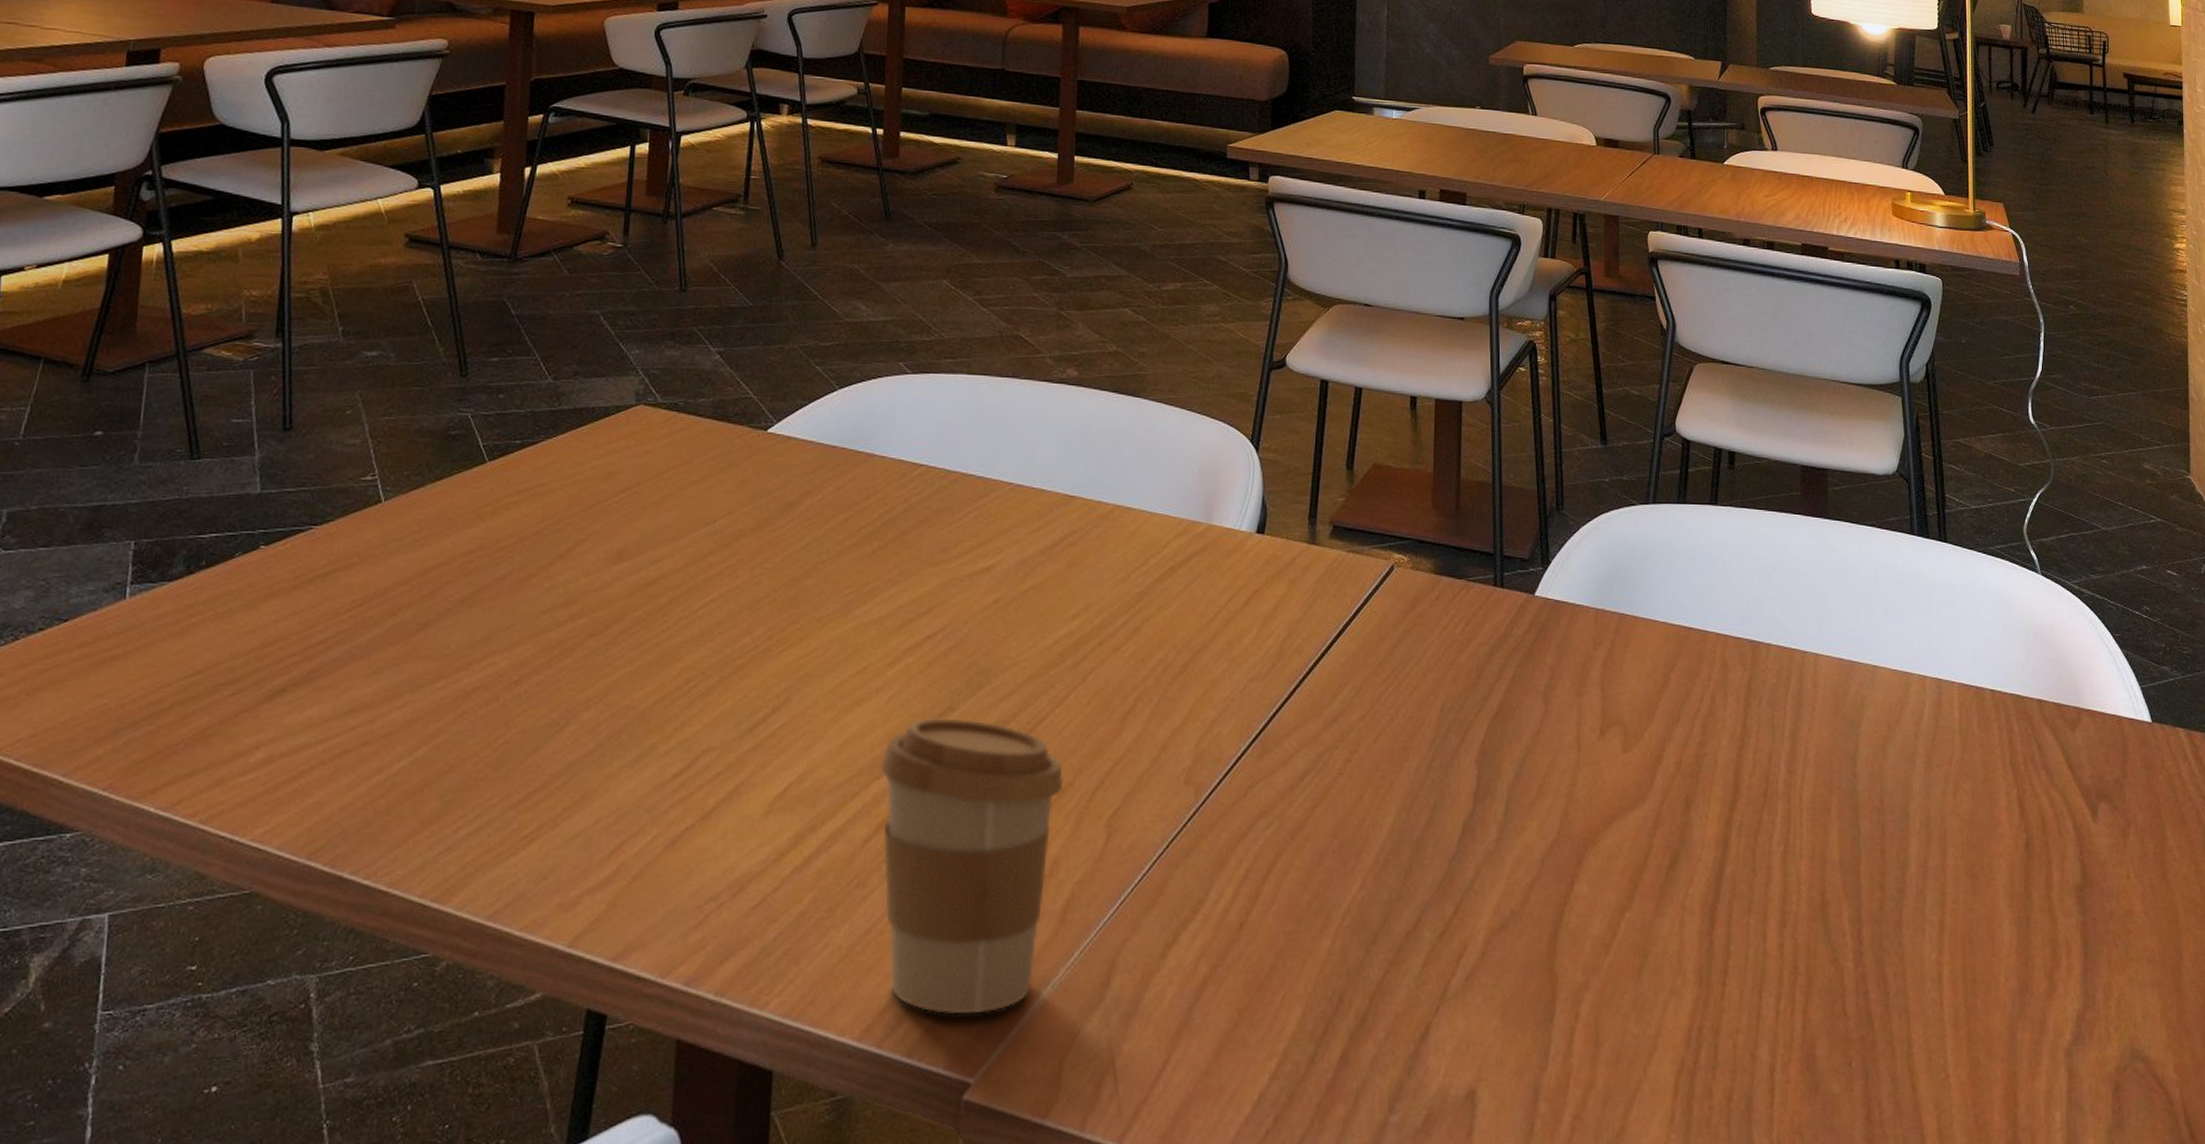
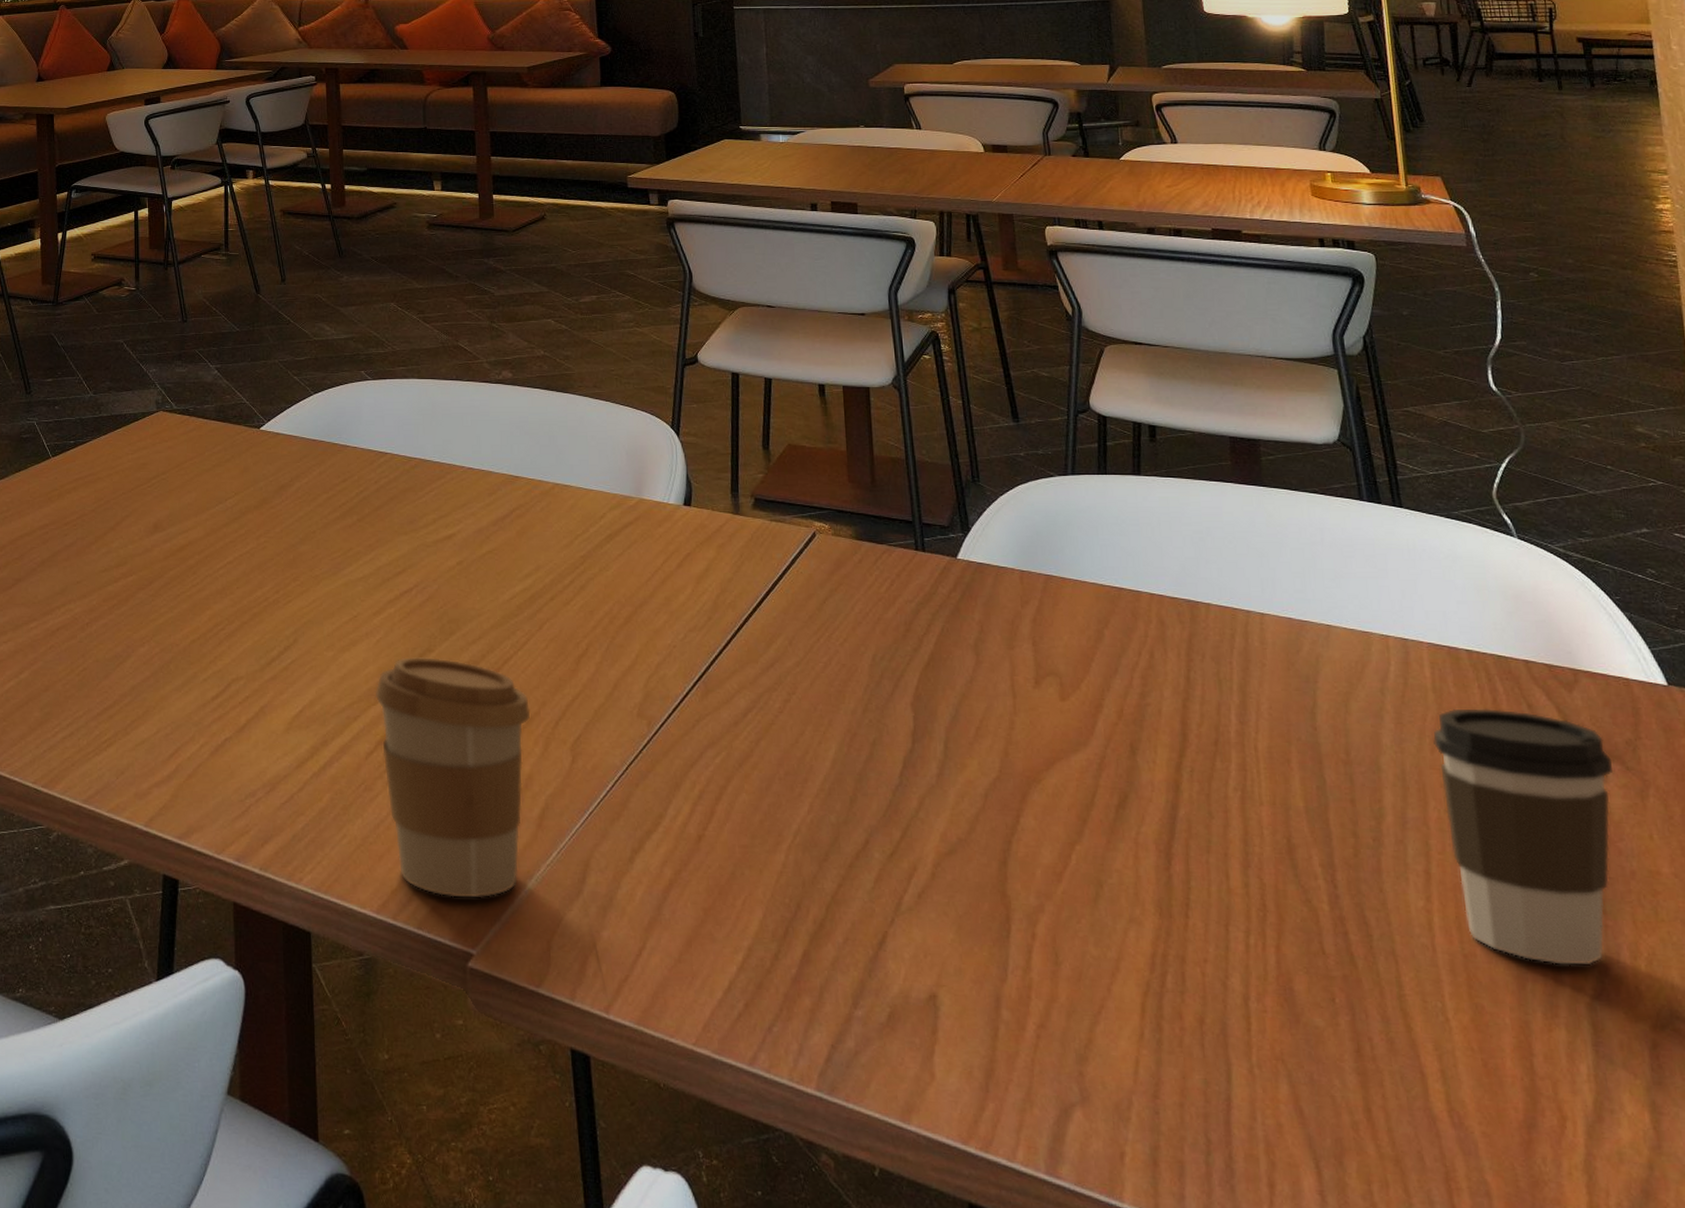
coffee cup: none [1956,750,2103,1011] -> present [1433,708,1614,966]

